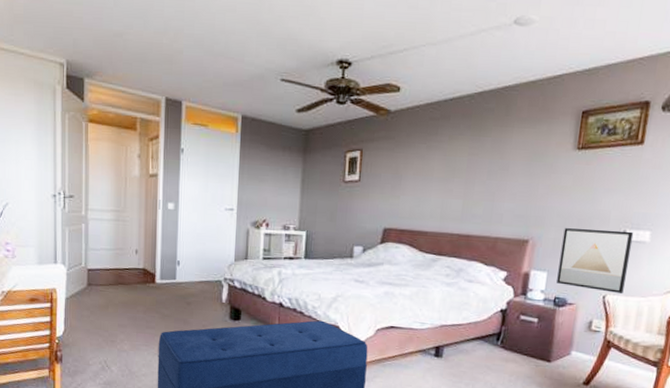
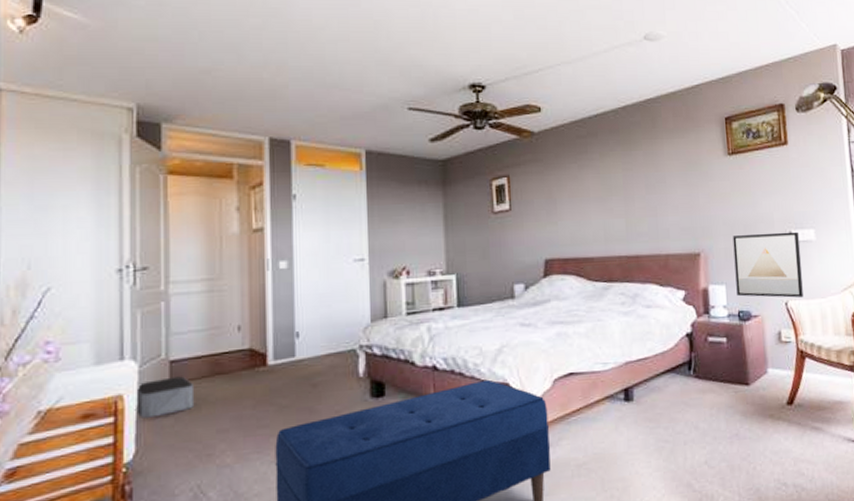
storage bin: none [64,281,104,308] -> present [134,376,195,418]

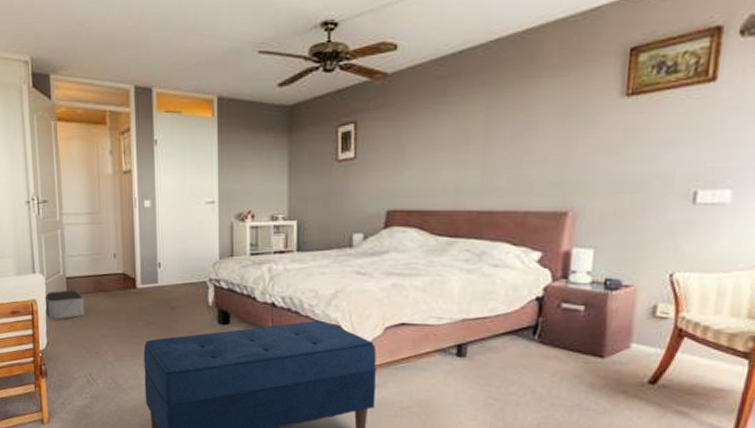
wall art: present [732,231,803,298] -> none [607,192,709,271]

